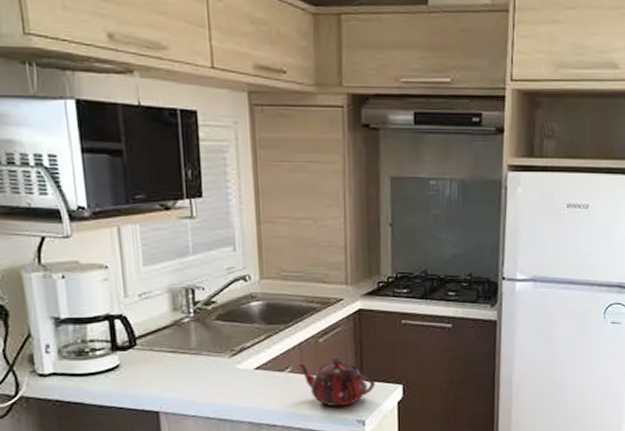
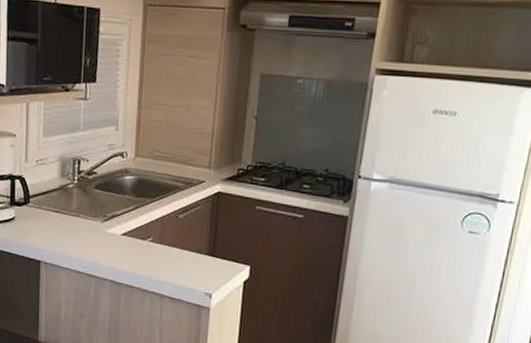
teapot: present [298,356,376,407] -> none [158,232,226,279]

